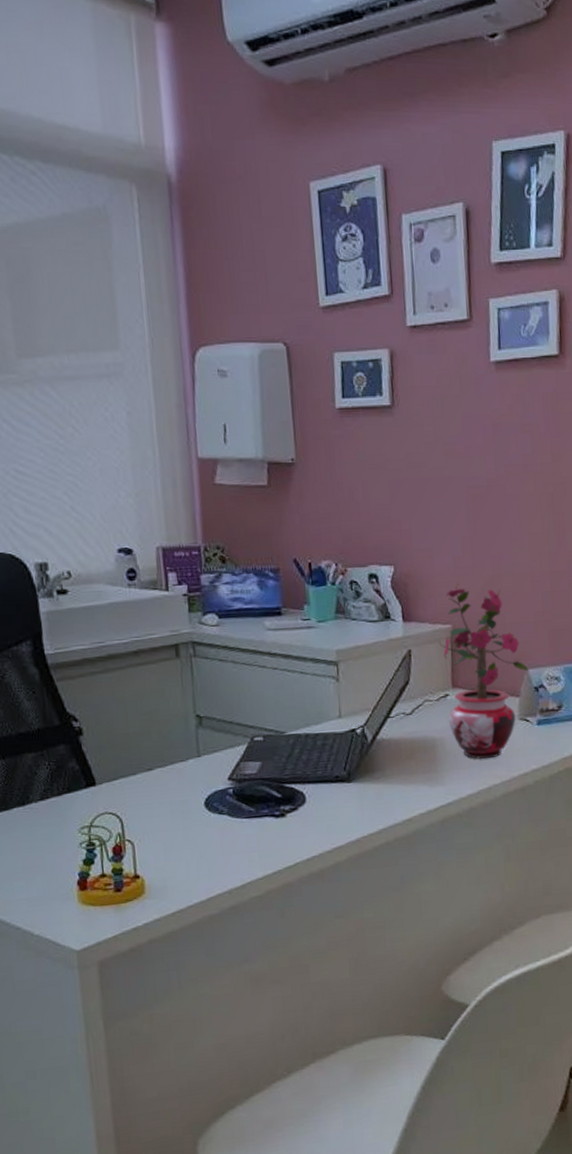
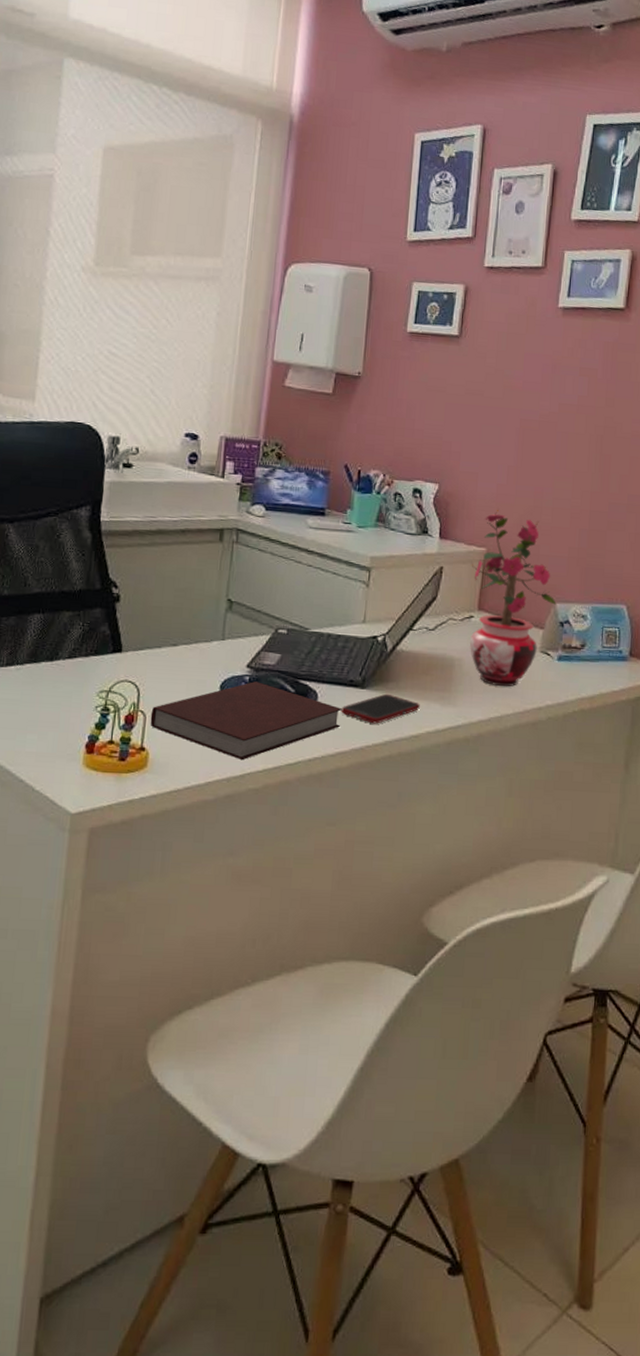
notebook: none [138,792,333,871] -> present [150,681,342,761]
cell phone: none [331,783,409,815] -> present [341,693,420,724]

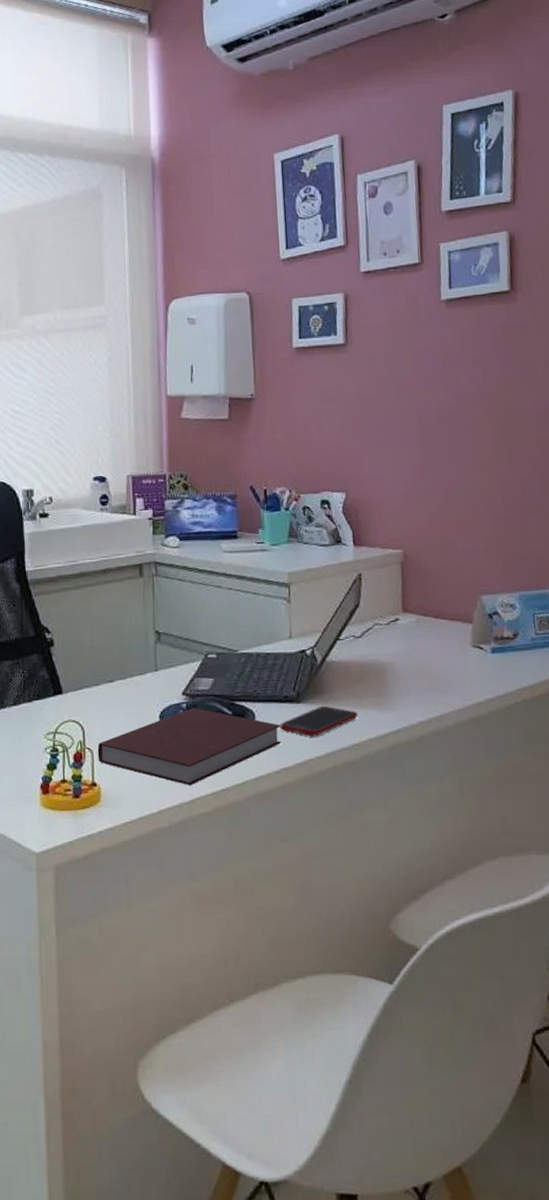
potted plant: present [469,509,557,687] -> none [389,509,482,686]

